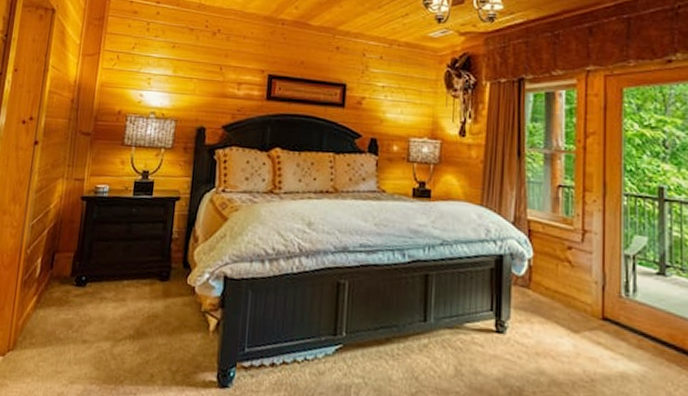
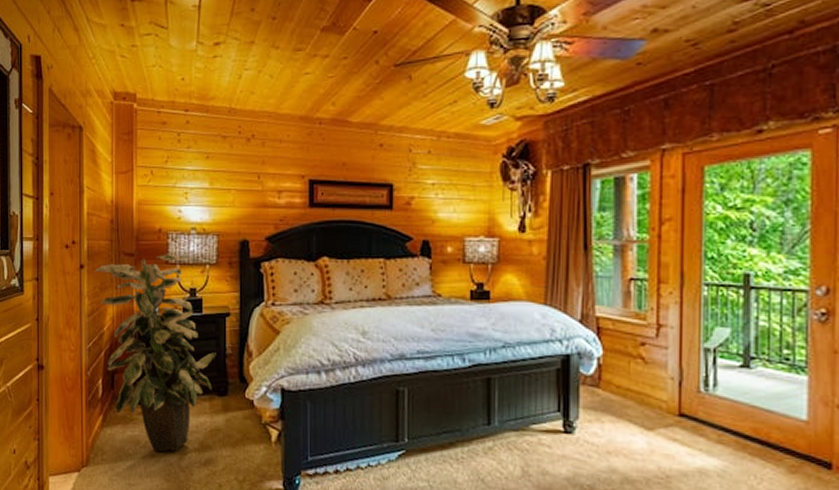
indoor plant: none [48,135,163,338] -> present [95,254,216,452]

